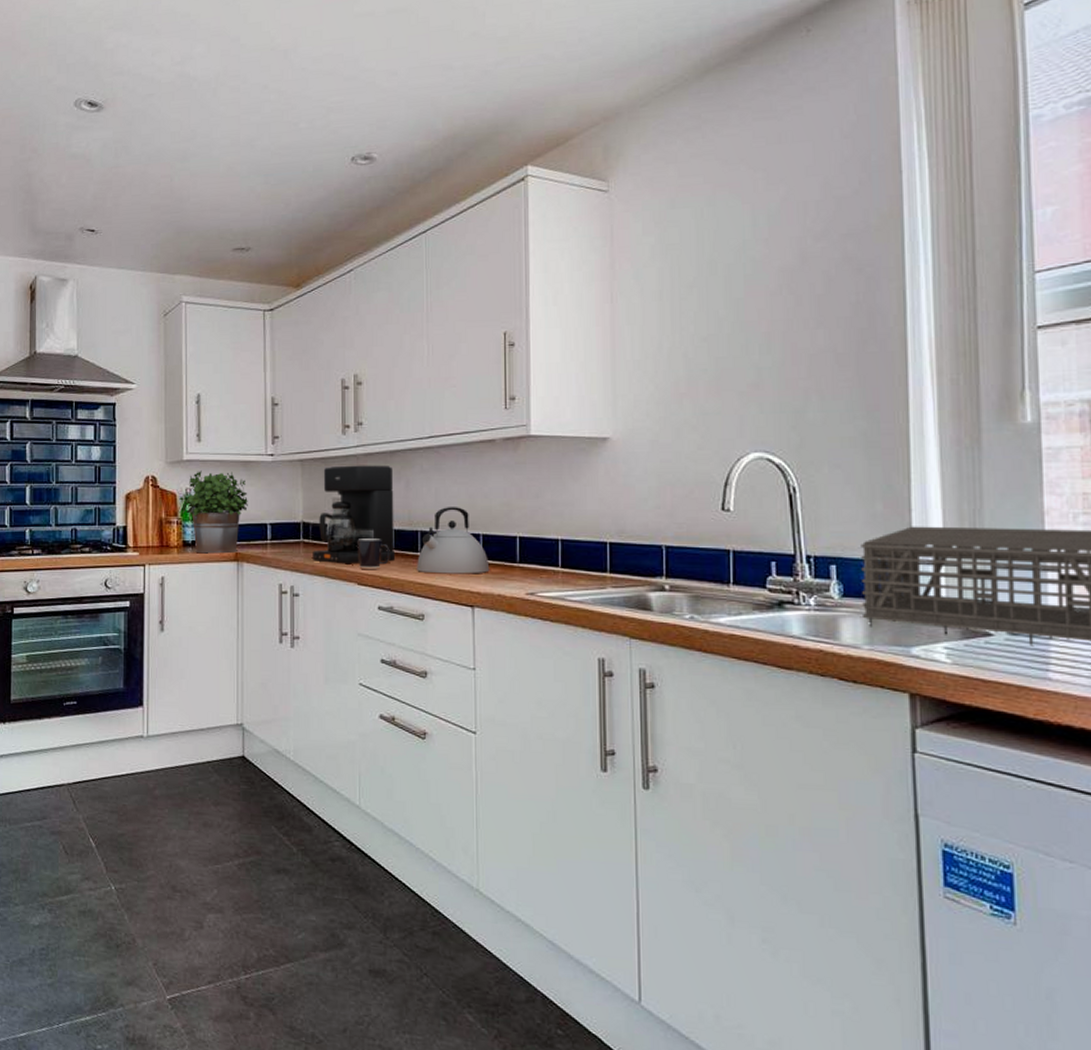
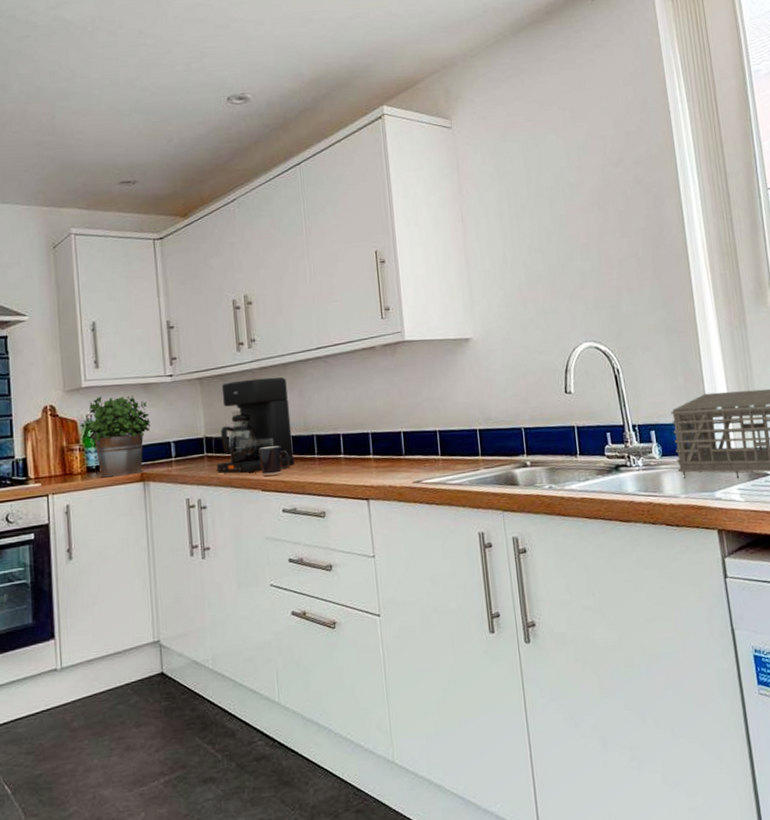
kettle: present [416,507,490,574] -> none [314,410,380,474]

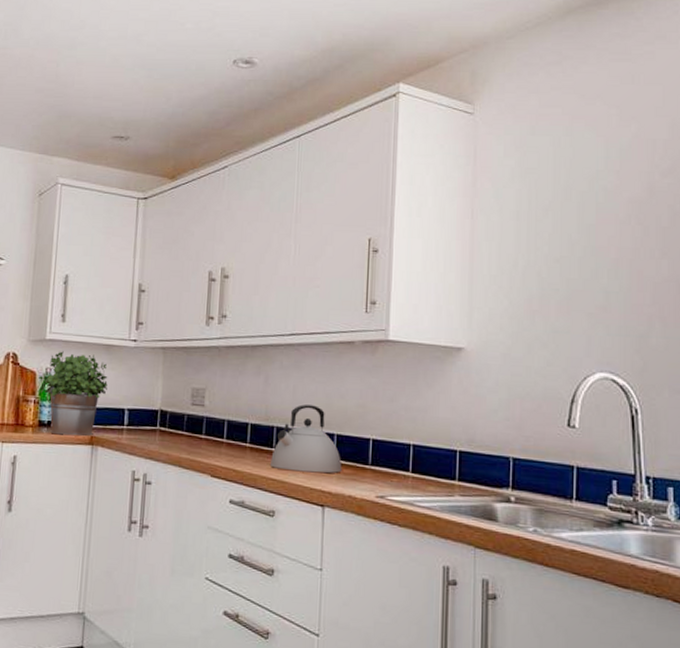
coffee maker: present [217,377,296,474] -> none [168,356,253,457]
mug: present [258,446,290,477] -> none [212,430,246,463]
kettle: none [314,410,380,474] -> present [269,404,342,474]

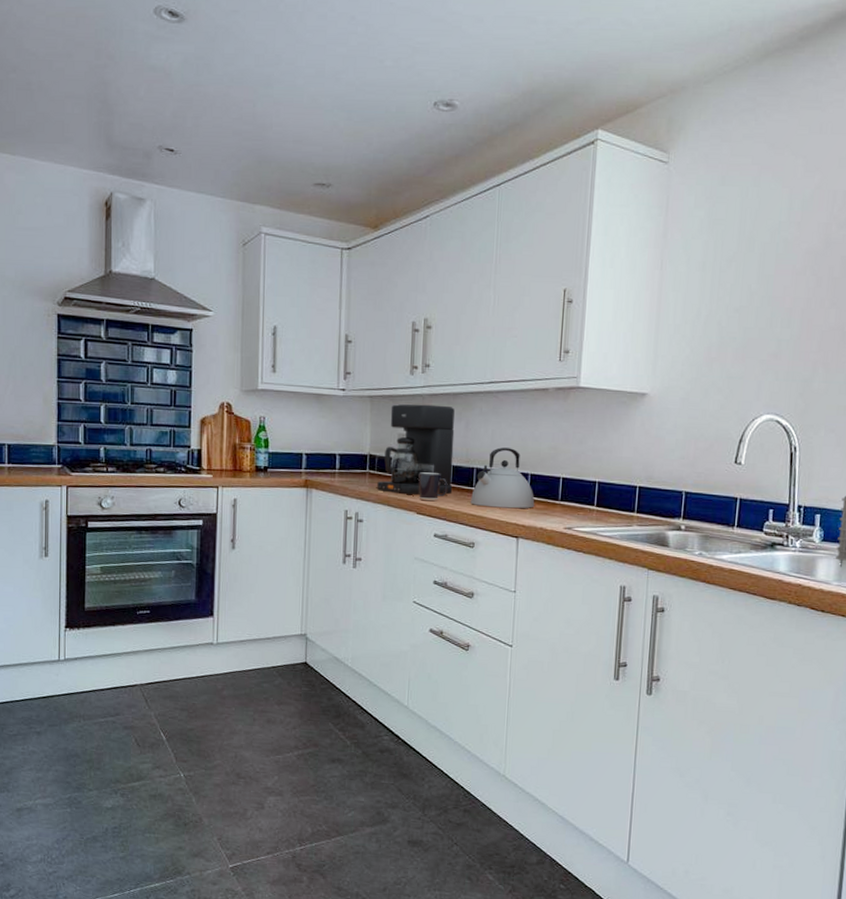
potted plant: present [38,351,108,437] -> none [253,400,319,480]
coffee maker: none [168,356,253,457] -> present [377,404,455,497]
mug: none [212,430,246,463] -> present [418,472,448,502]

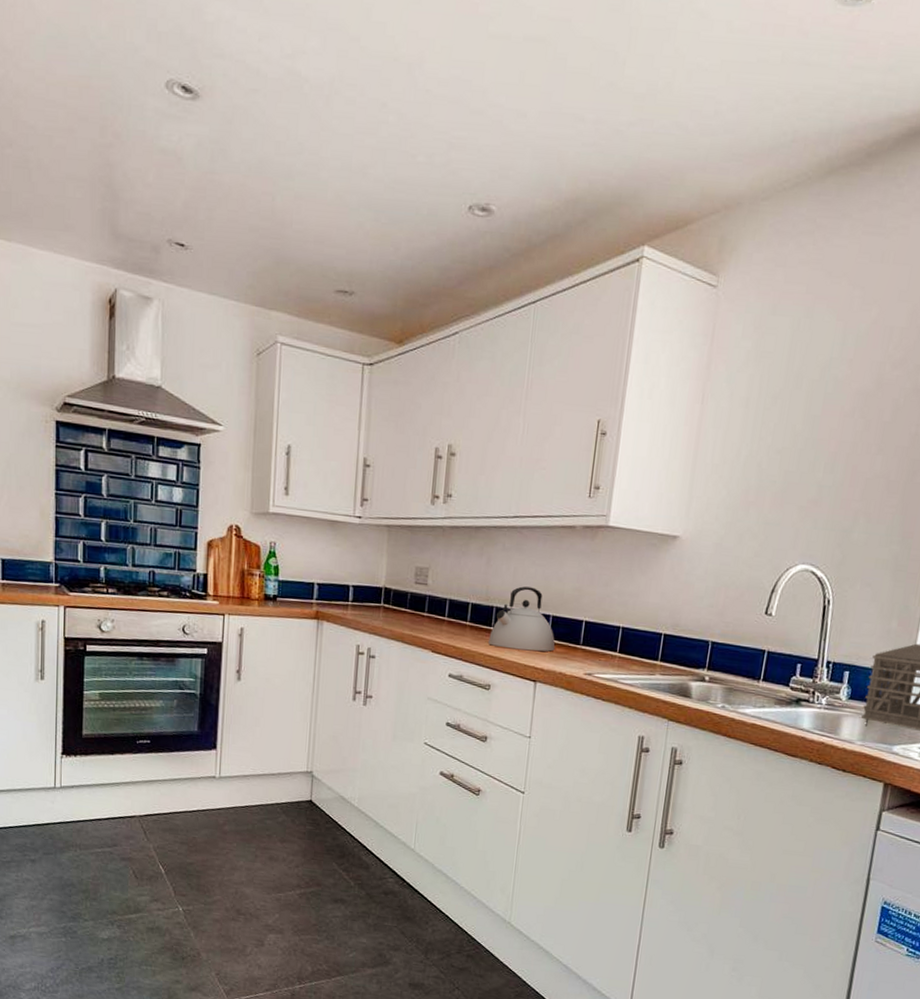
coffee maker: present [377,404,455,497] -> none [391,535,476,634]
mug: present [418,472,448,502] -> none [434,608,466,640]

